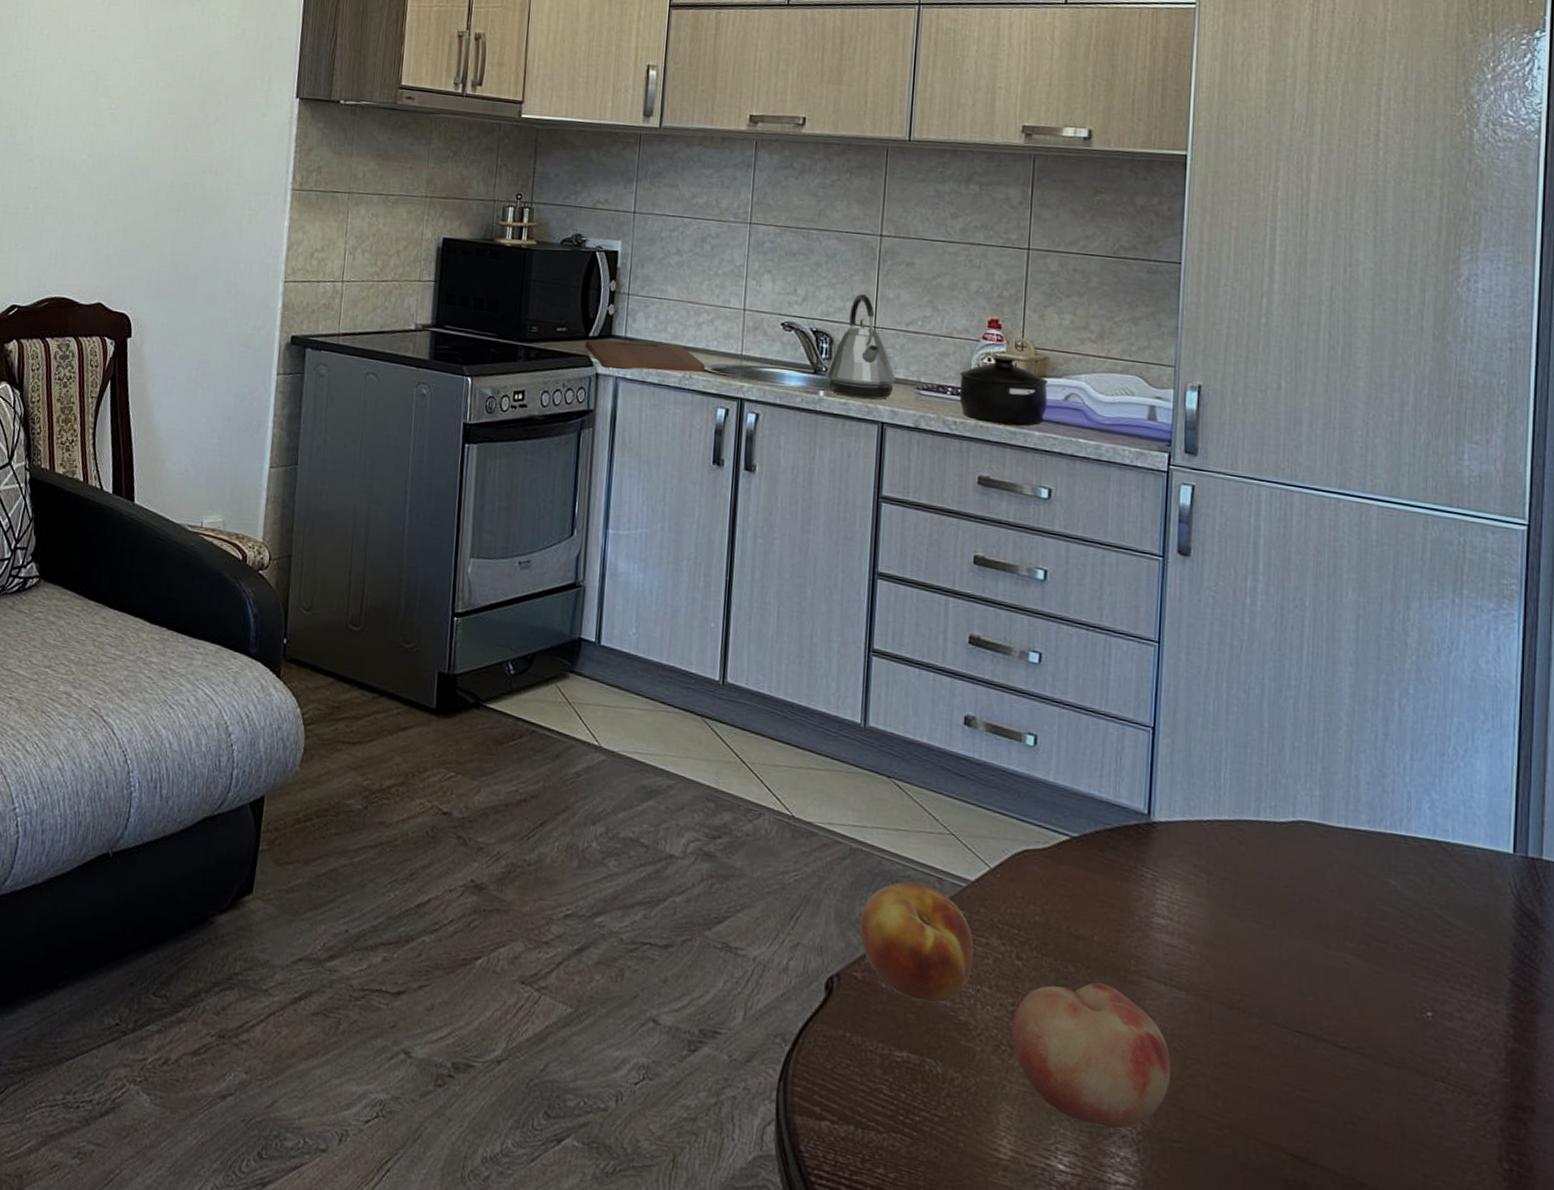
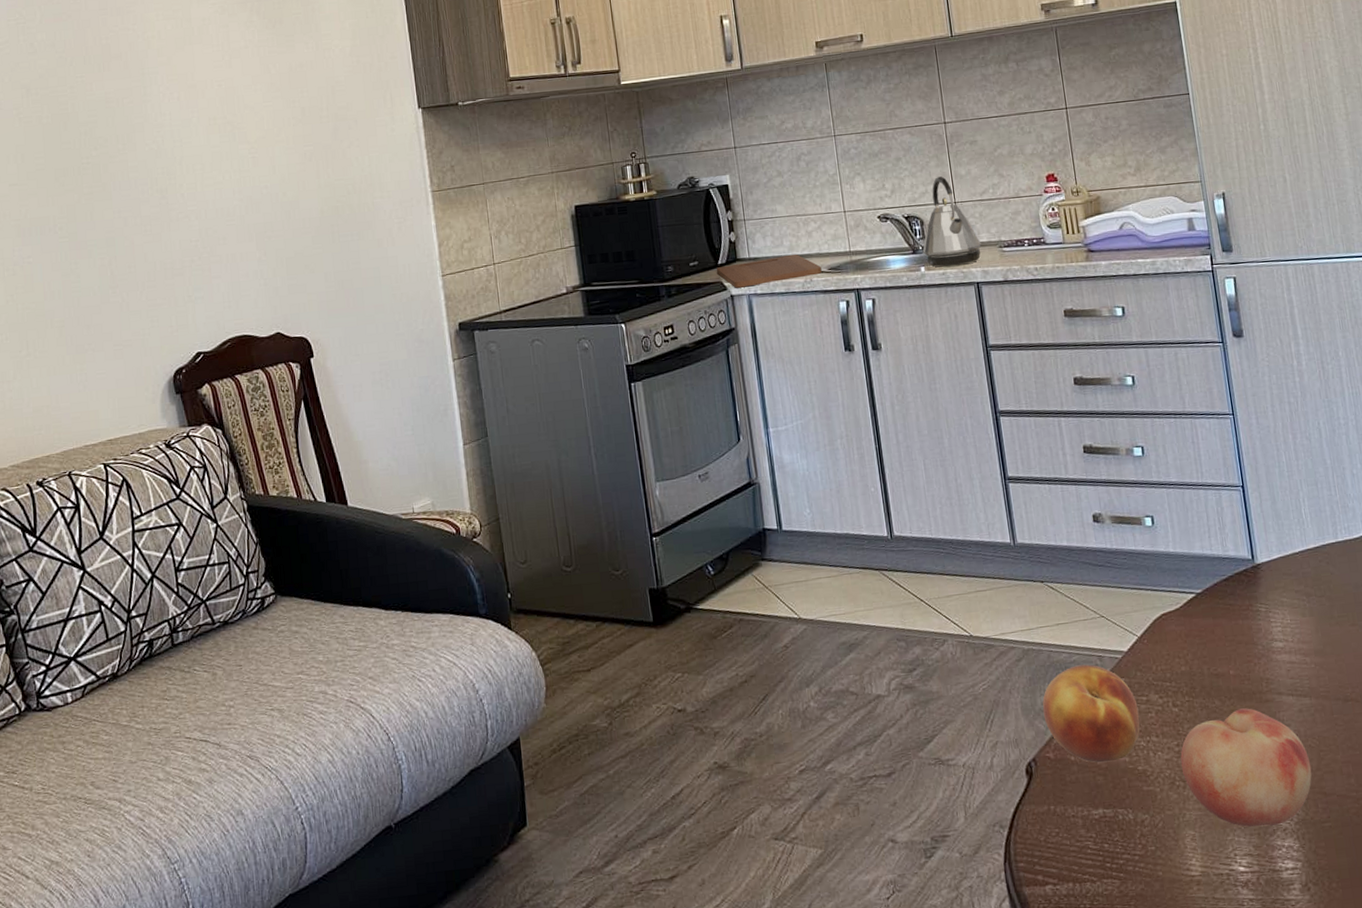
saucepan: present [959,356,1048,426] -> none [1031,203,1107,263]

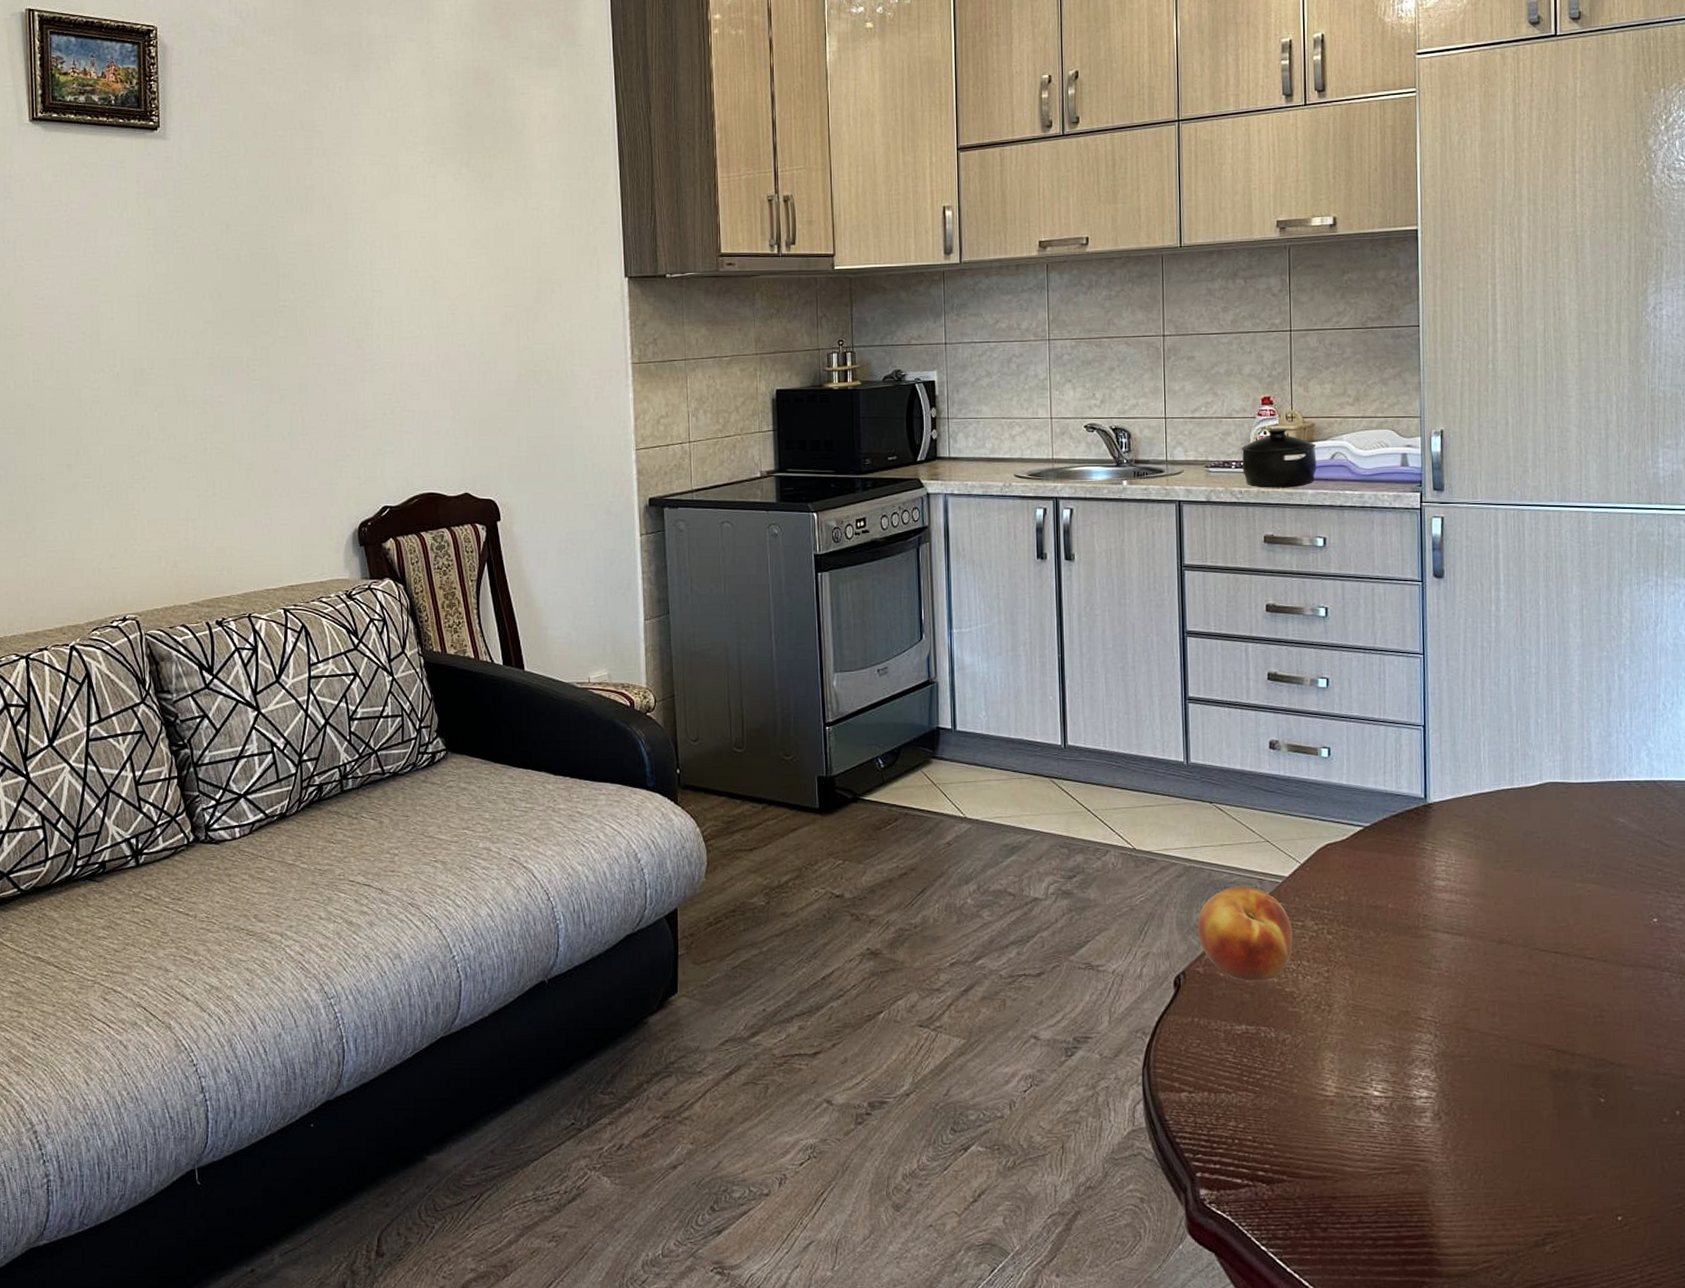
cutting board: present [716,254,822,288] -> none [914,457,1022,486]
kettle: present [922,176,982,268] -> none [1126,390,1187,483]
saucepan: none [1031,203,1107,263] -> present [1241,428,1317,488]
fruit: present [1180,708,1312,828] -> none [1328,941,1458,1055]

